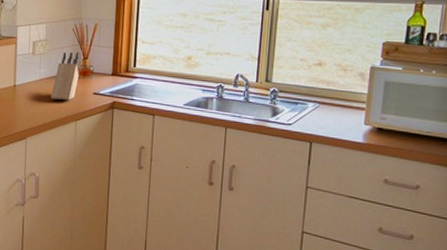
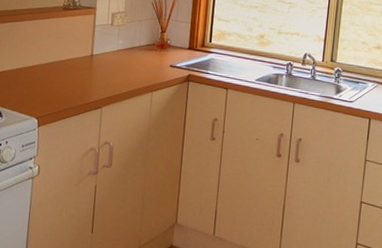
knife block: present [51,52,79,100] -> none [128,25,158,72]

